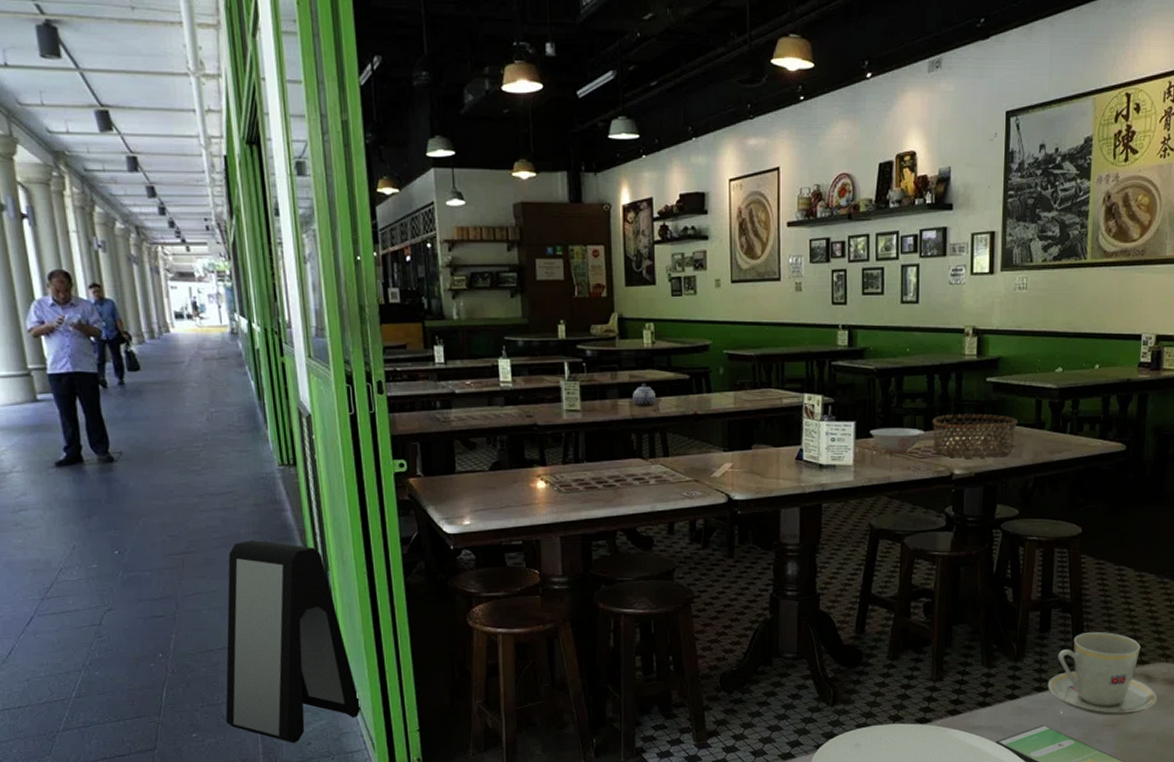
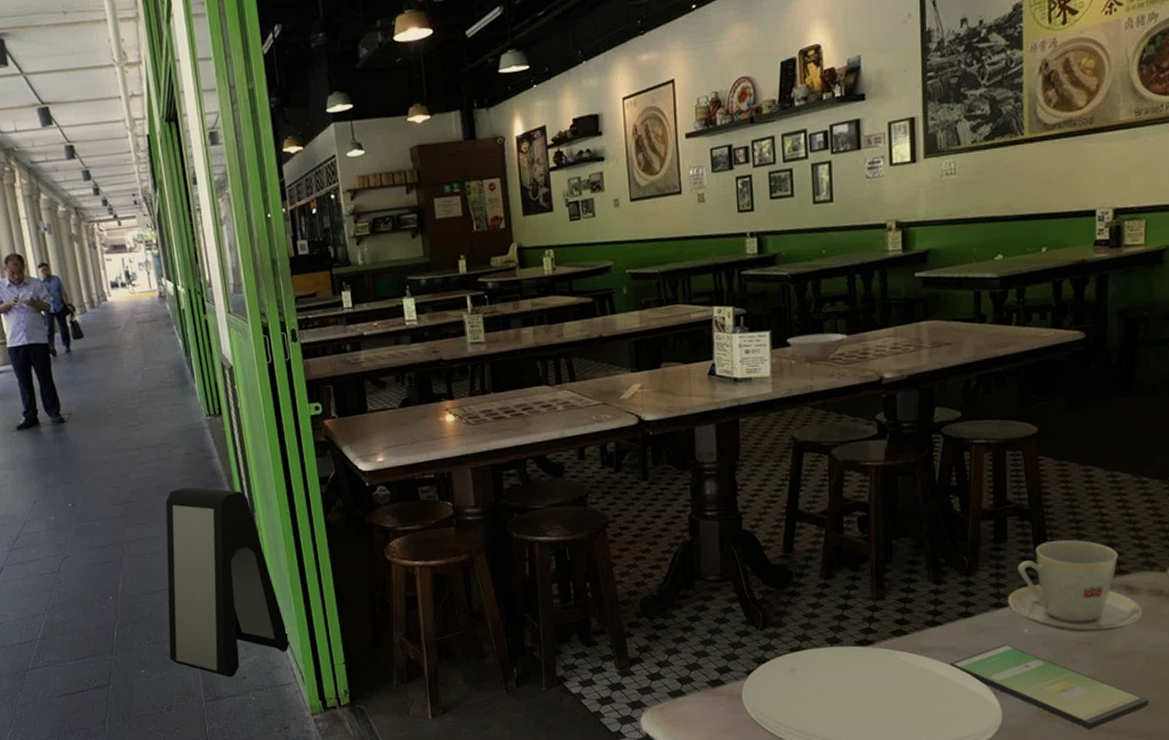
teapot: present [633,383,656,407] -> none [535,310,559,335]
basket: present [932,414,1017,458] -> none [855,311,953,361]

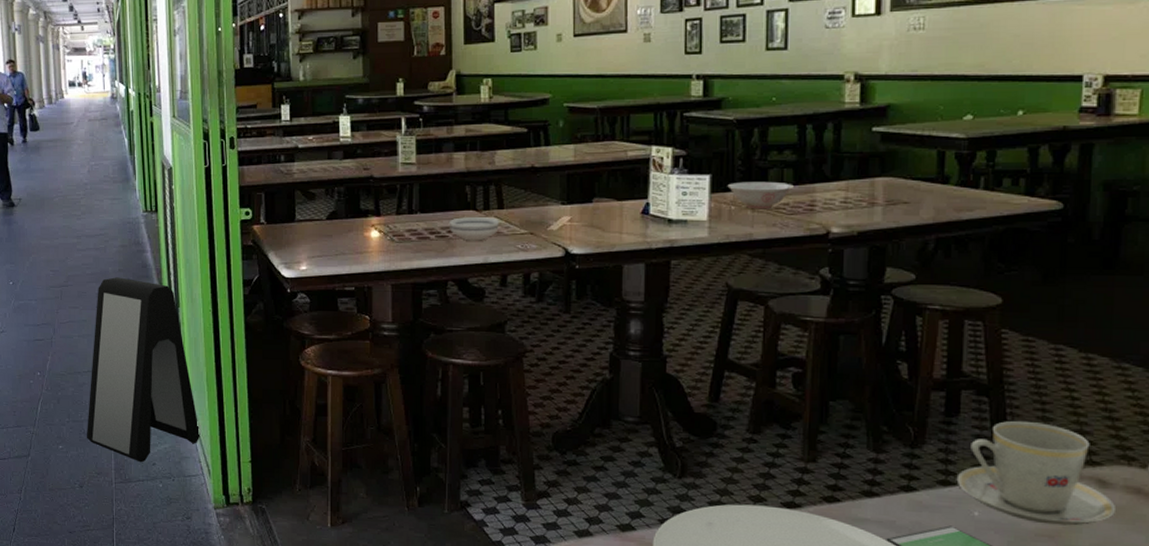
bowl: none [522,391,573,417] -> present [448,217,499,241]

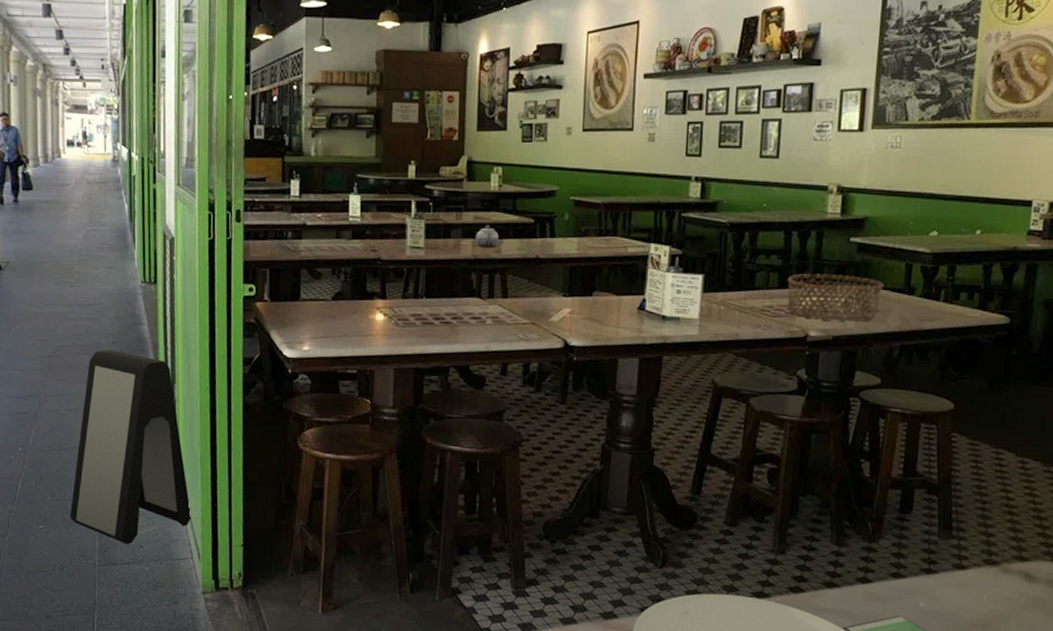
bowl: present [448,217,499,241] -> none [453,304,502,329]
teapot: none [468,136,491,160] -> present [475,224,499,249]
bowl: present [727,181,794,209] -> none [718,283,778,311]
basket: none [803,166,913,215] -> present [787,273,883,322]
teacup: present [956,420,1117,526] -> none [906,518,1040,616]

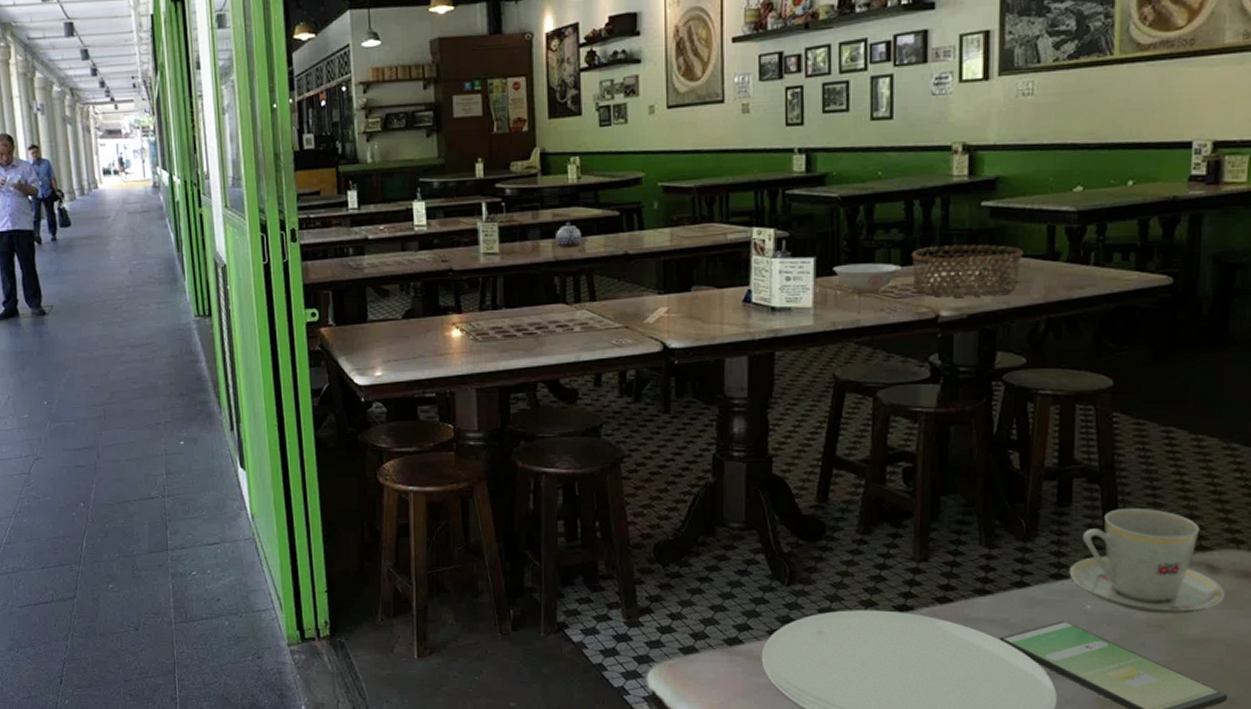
sign stand: present [69,350,192,545] -> none [139,391,270,599]
bowl: none [718,283,778,311] -> present [832,263,901,294]
teacup: none [906,518,1040,616] -> present [1069,507,1226,614]

